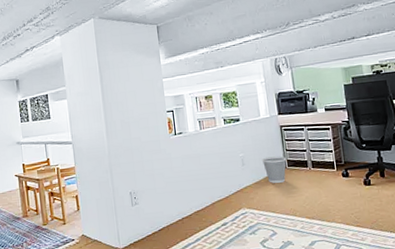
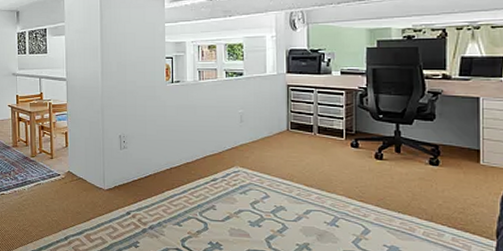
wastebasket: present [261,156,287,183] -> none [262,116,290,145]

